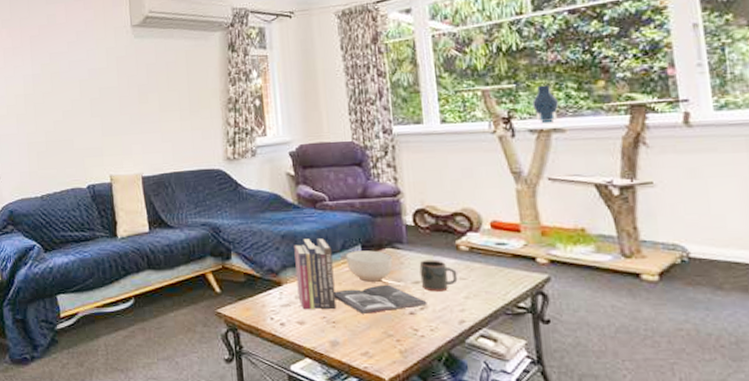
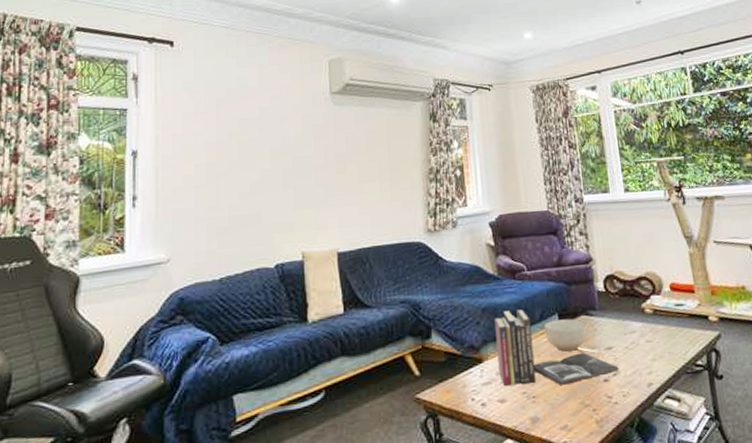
mug: present [419,260,458,292] -> none [610,324,645,357]
vase: present [532,85,558,124] -> none [698,157,718,192]

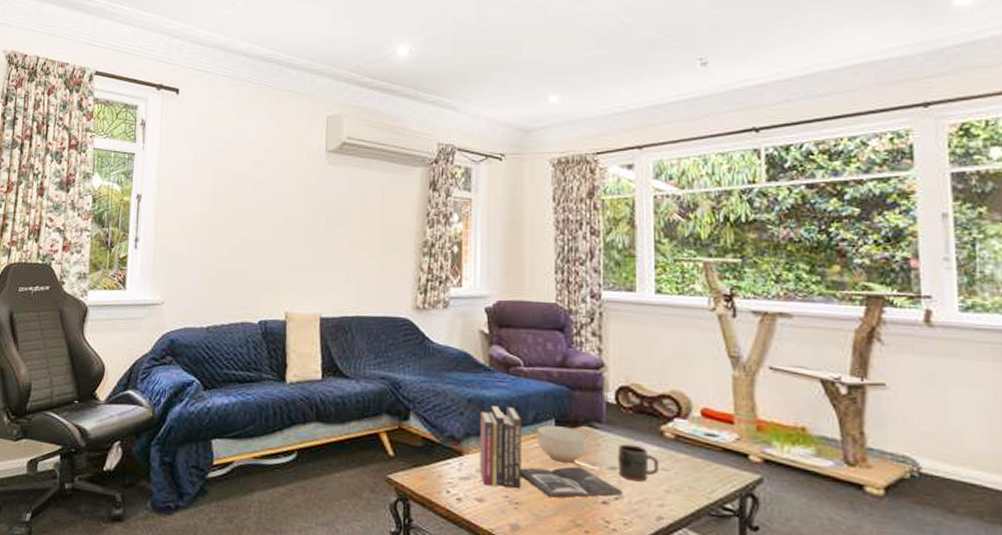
mug: none [610,324,645,357] -> present [618,444,659,482]

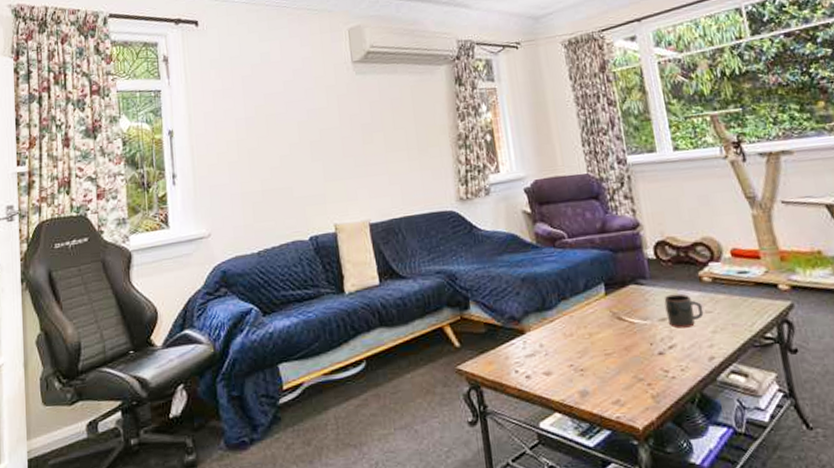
books: present [480,406,522,489] -> none [535,279,584,359]
magazine: present [520,466,623,498] -> none [580,324,676,358]
bowl: present [536,425,590,463] -> none [588,288,638,323]

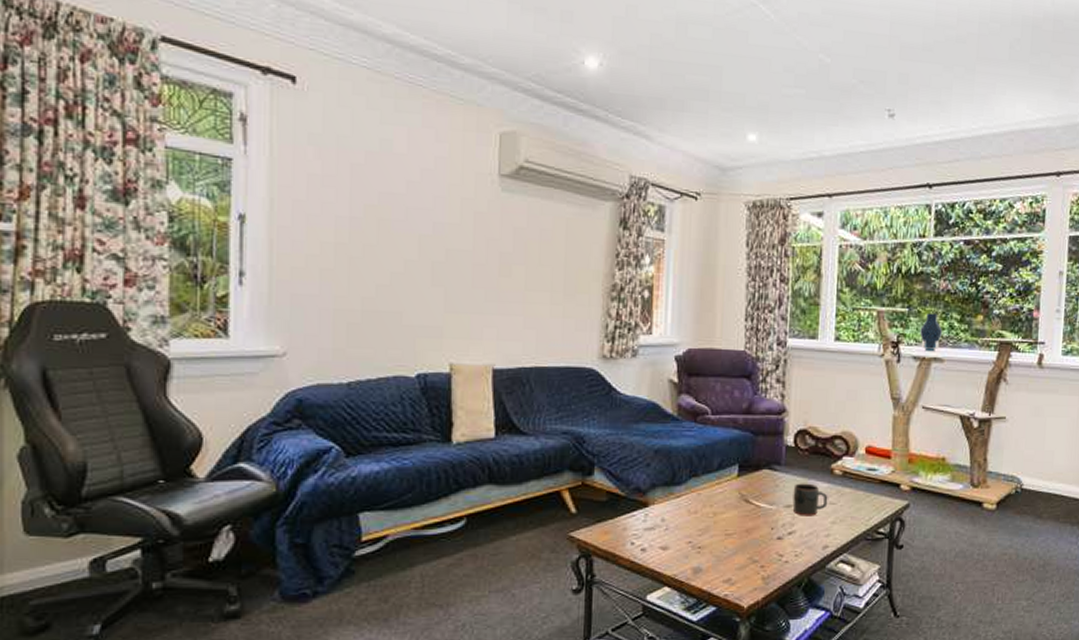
vase: none [759,107,785,146] -> present [920,313,942,352]

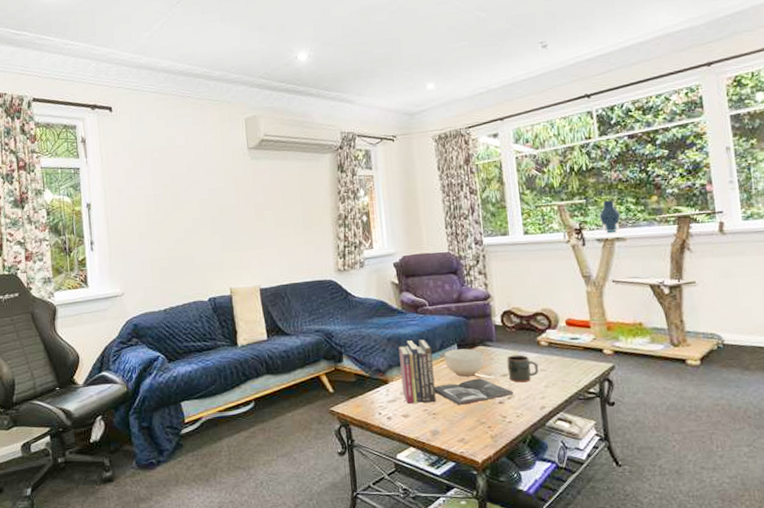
books: none [665,455,707,534] -> present [398,339,436,404]
magazine: none [703,508,796,538] -> present [434,378,514,405]
bowl: none [720,471,770,505] -> present [443,348,485,377]

